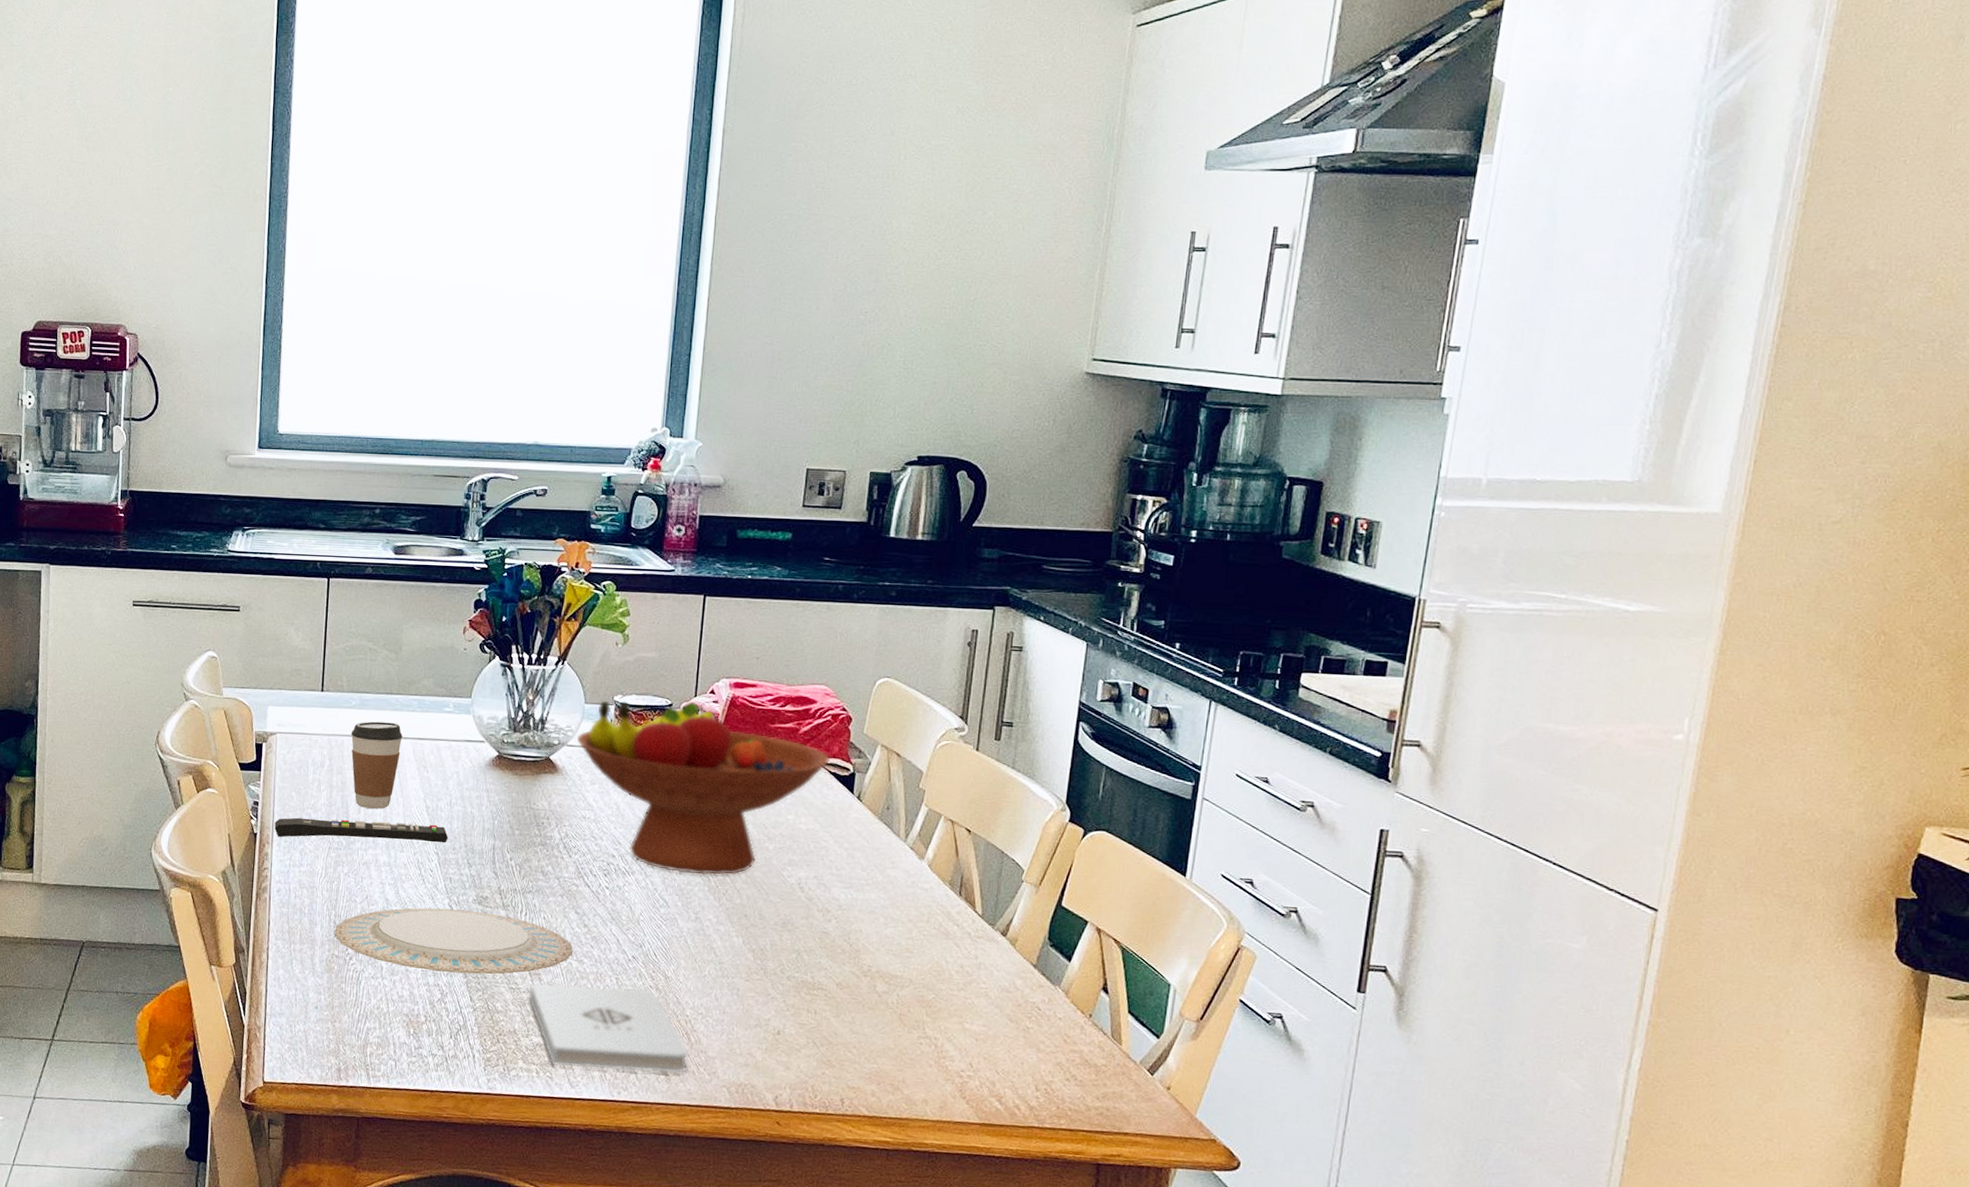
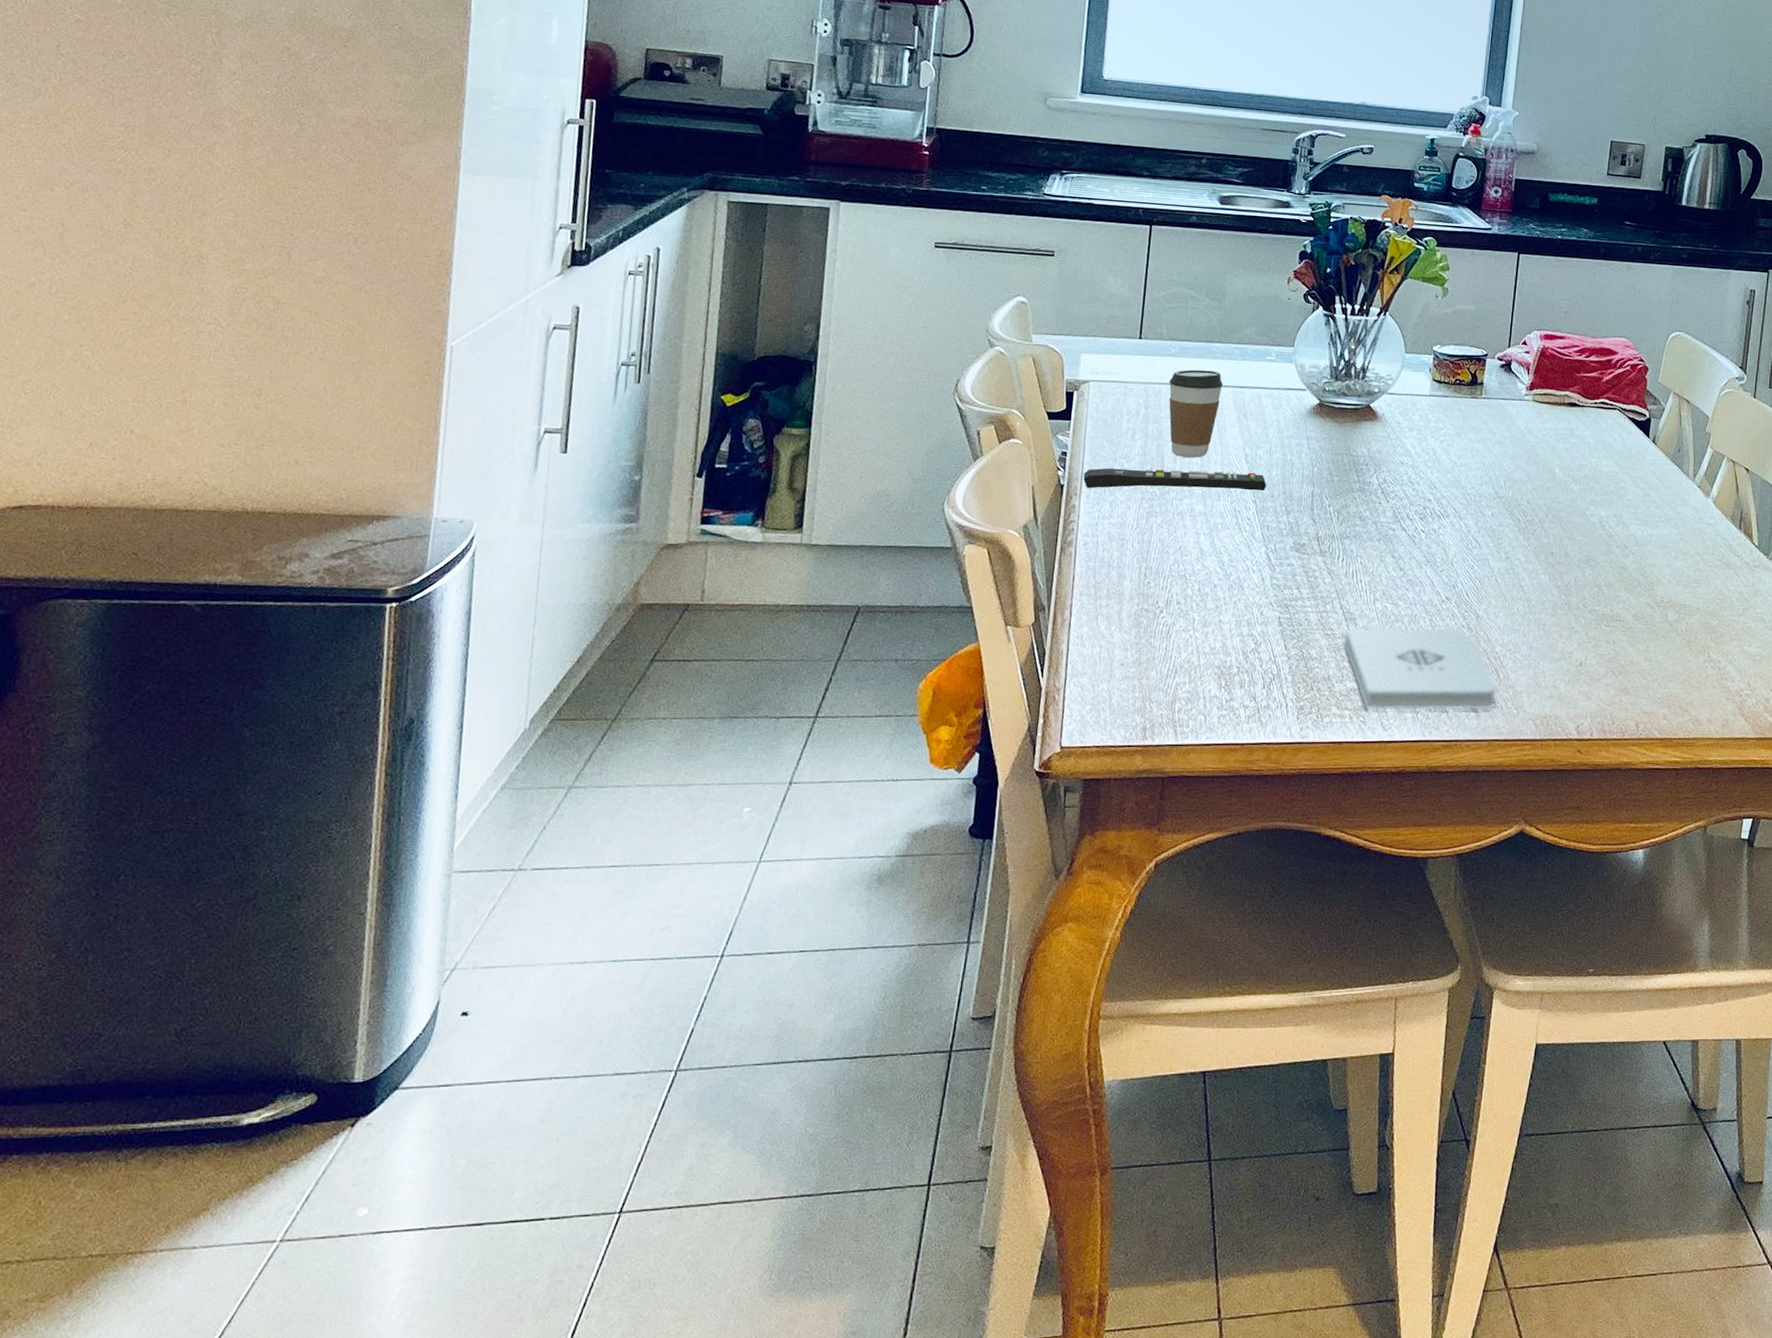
plate: present [334,908,574,975] -> none [1144,557,1389,622]
fruit bowl: present [576,700,831,875] -> none [1396,350,1630,516]

